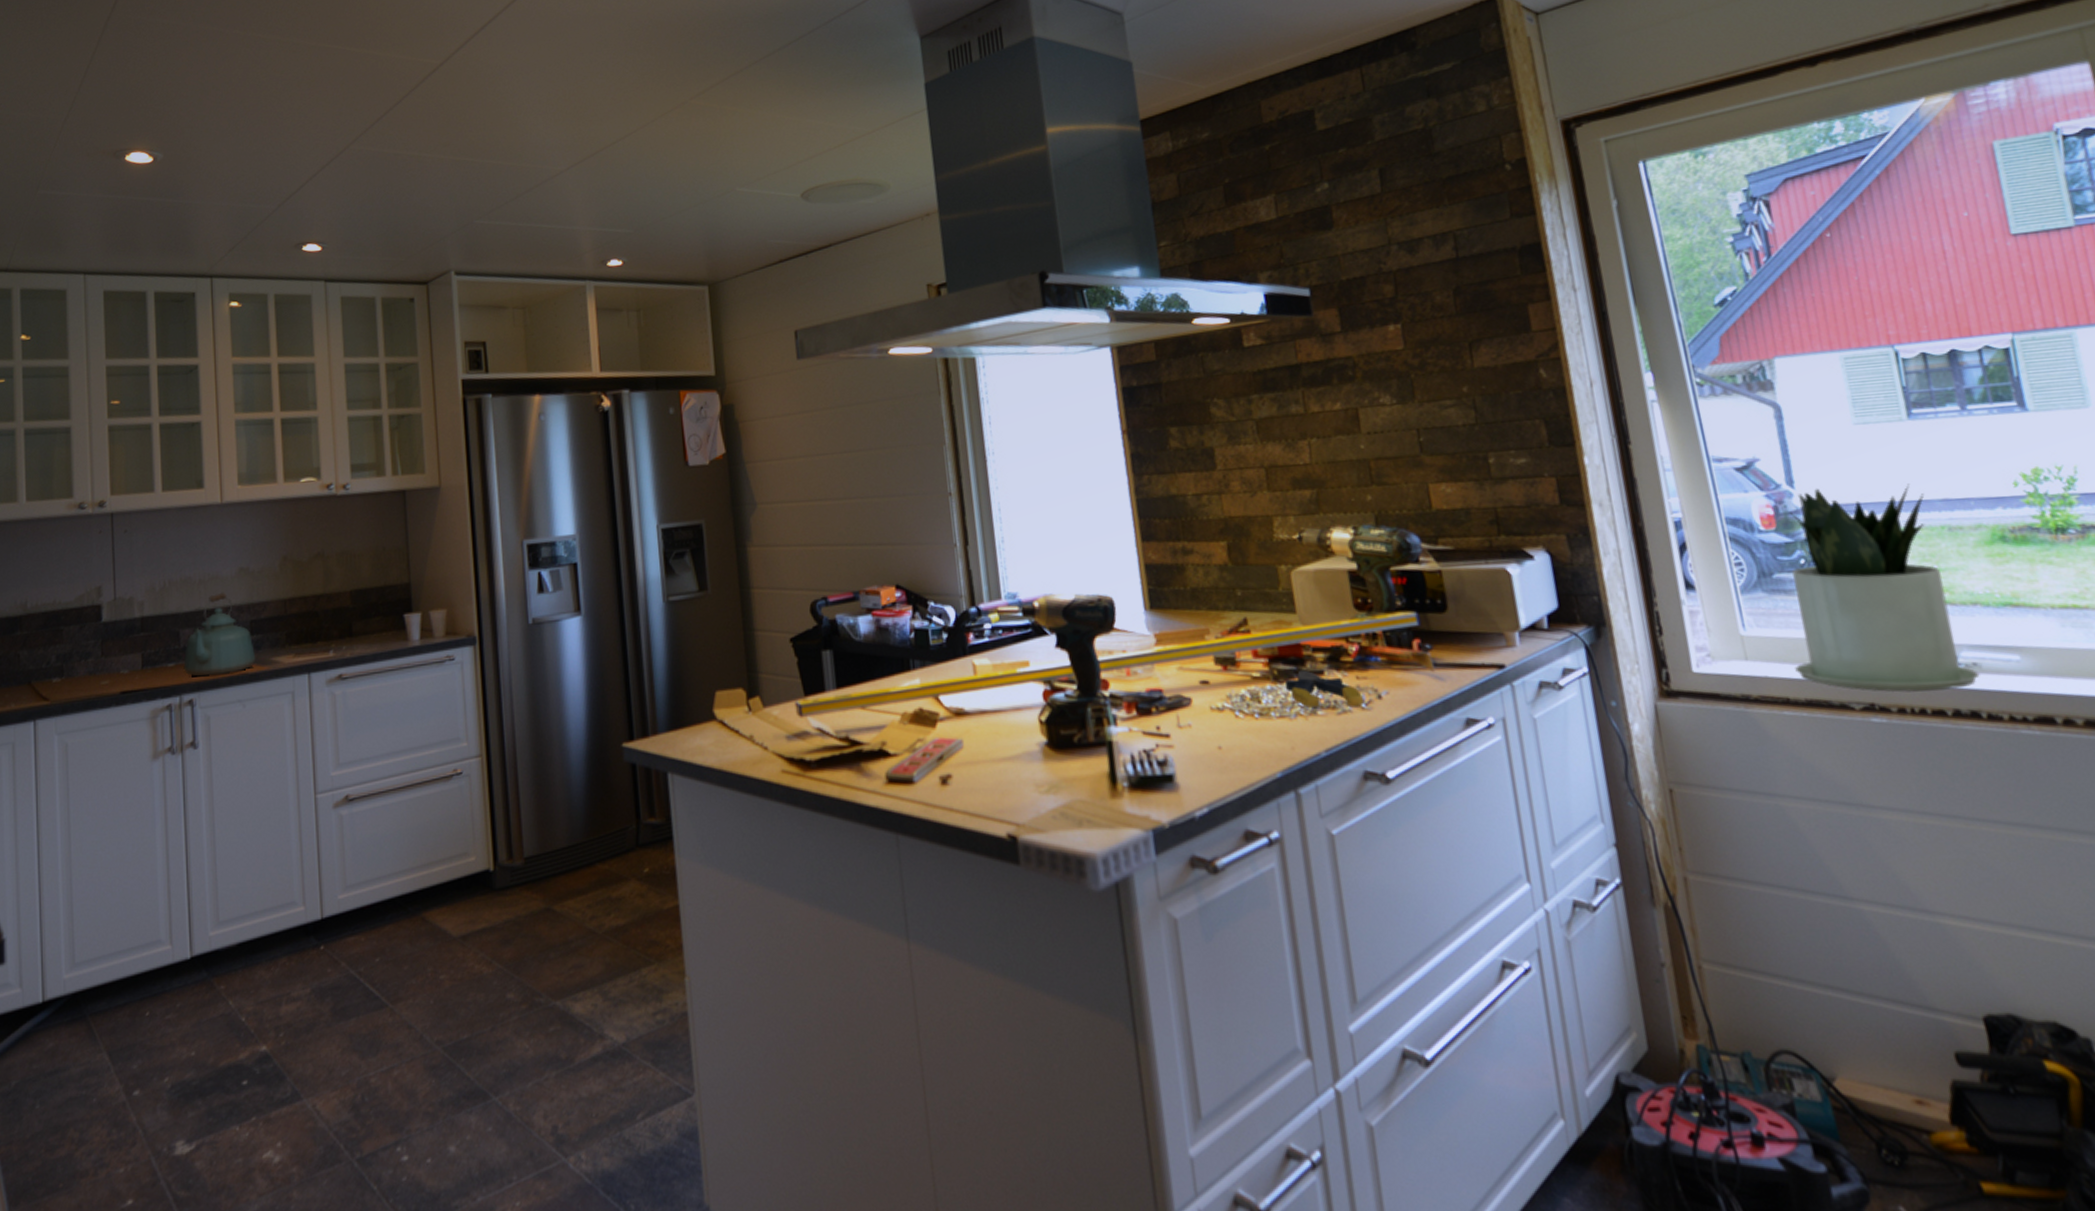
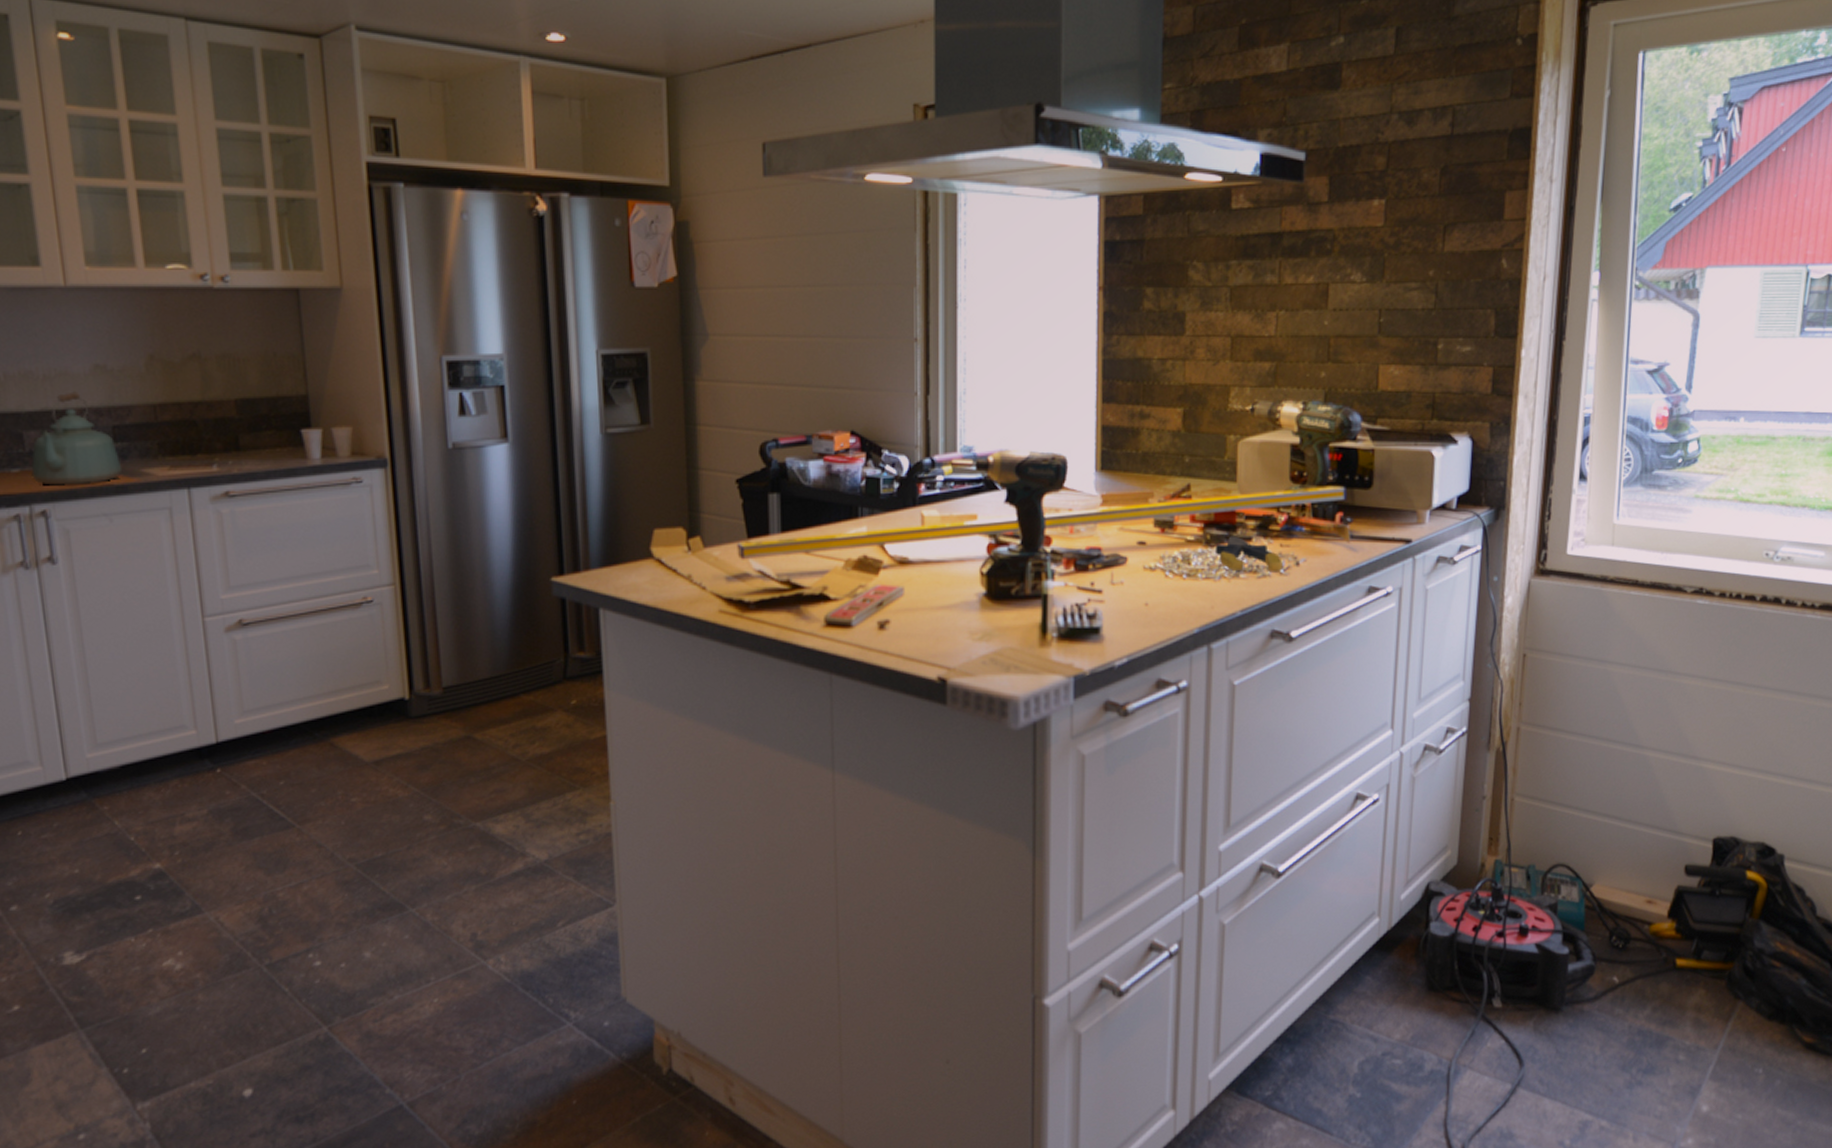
planter: present [1790,483,1980,693] -> none [1649,395,1793,580]

